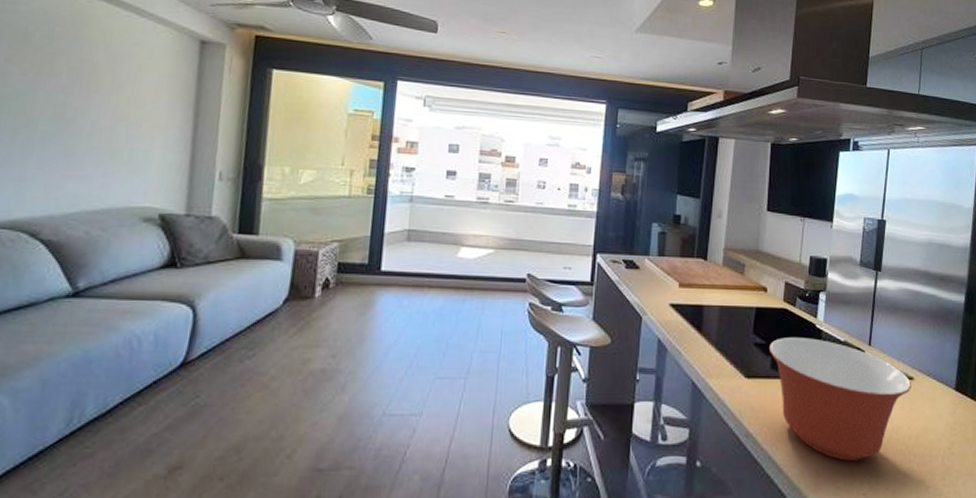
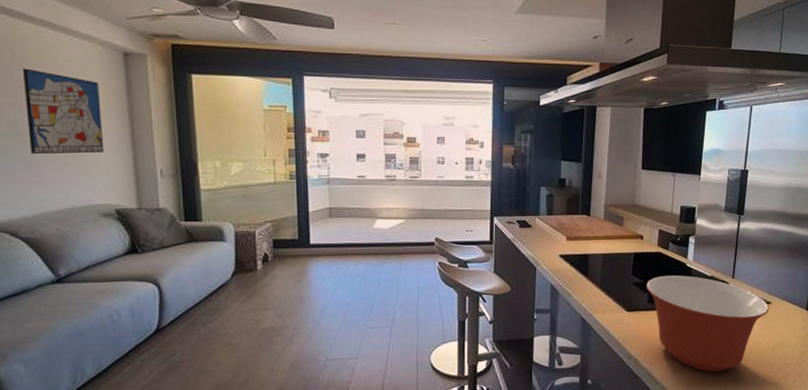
wall art: none [74,48,167,148] -> present [22,68,105,154]

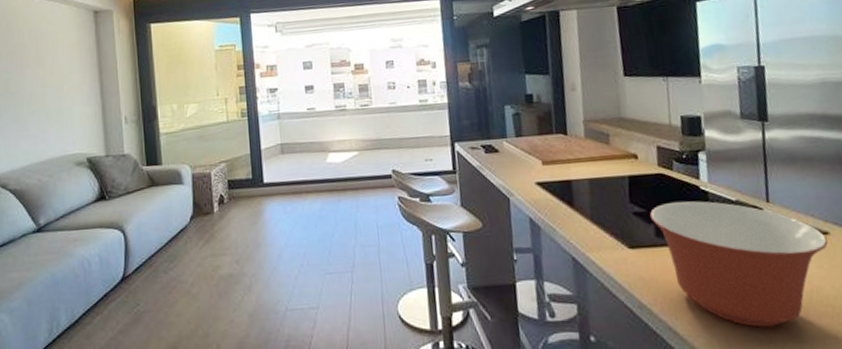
wall art: present [22,68,105,154] -> none [14,34,78,110]

